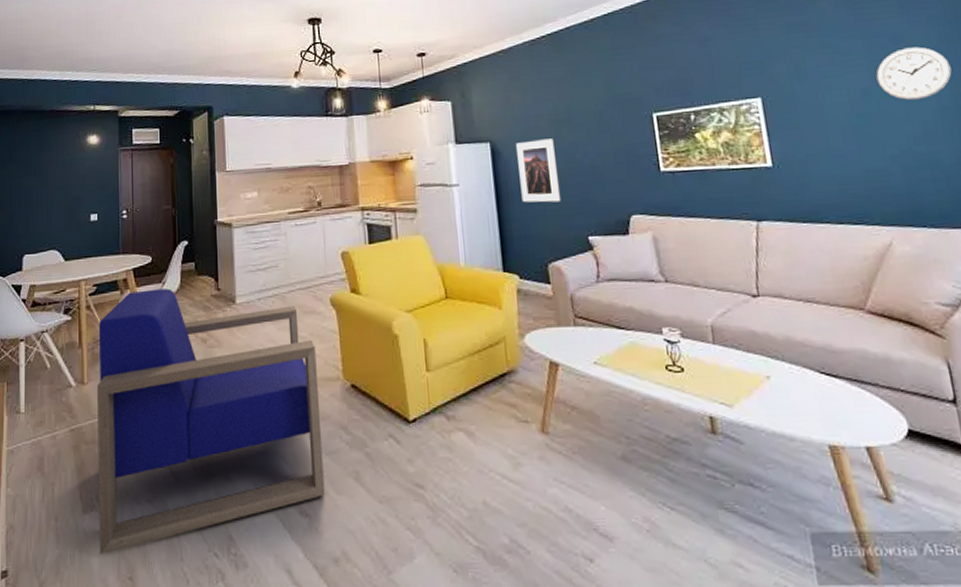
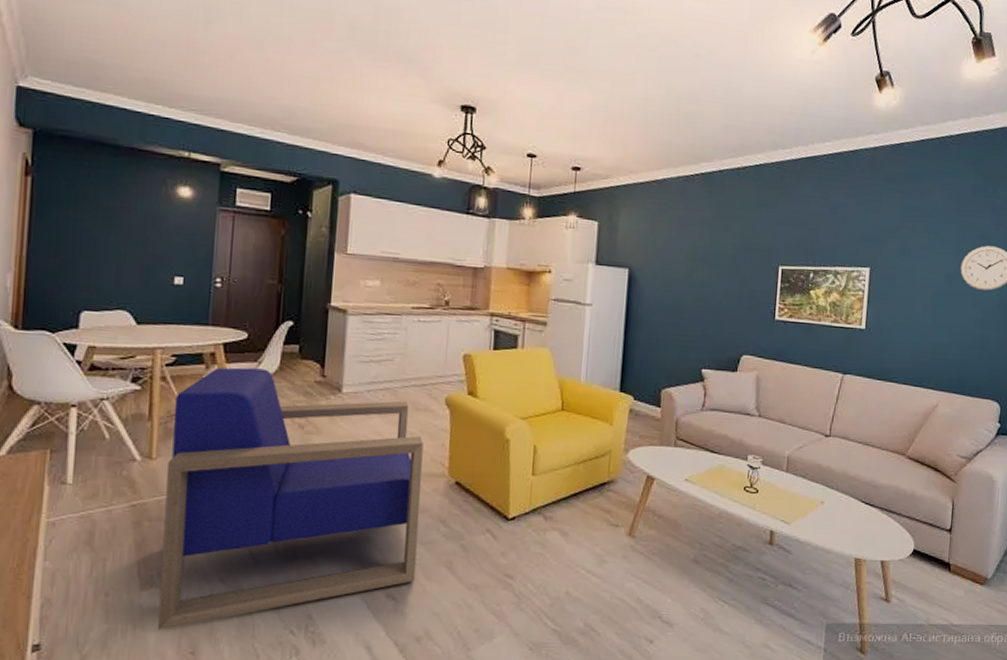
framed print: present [516,138,562,203] -> none [649,273,688,334]

